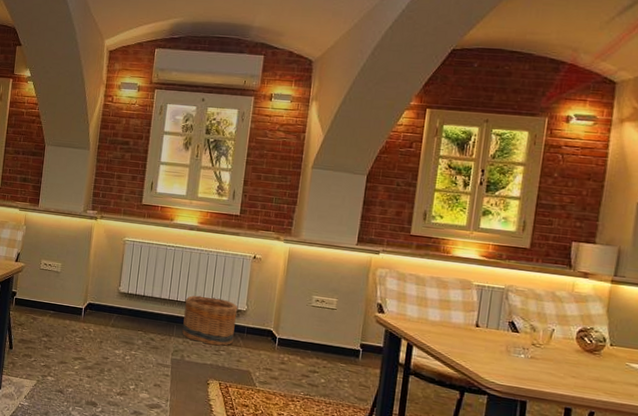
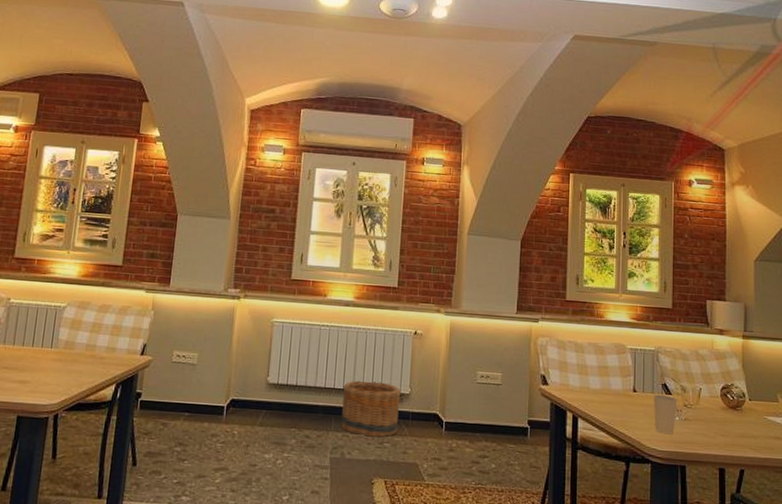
cup: none [495,331,525,371] -> present [654,394,678,435]

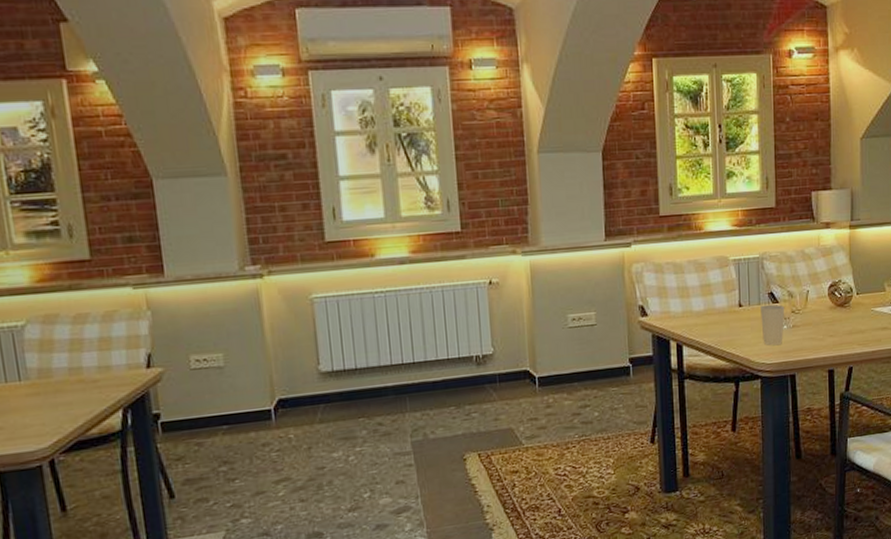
basket: present [341,380,401,438] -> none [413,346,485,410]

